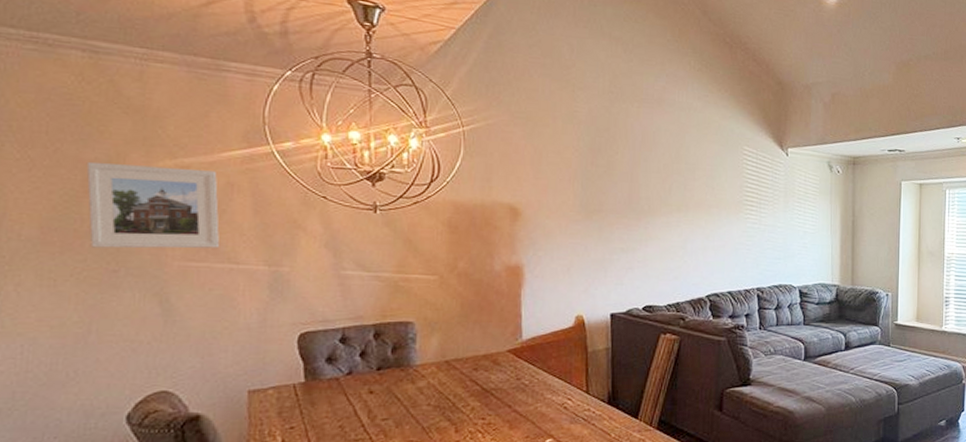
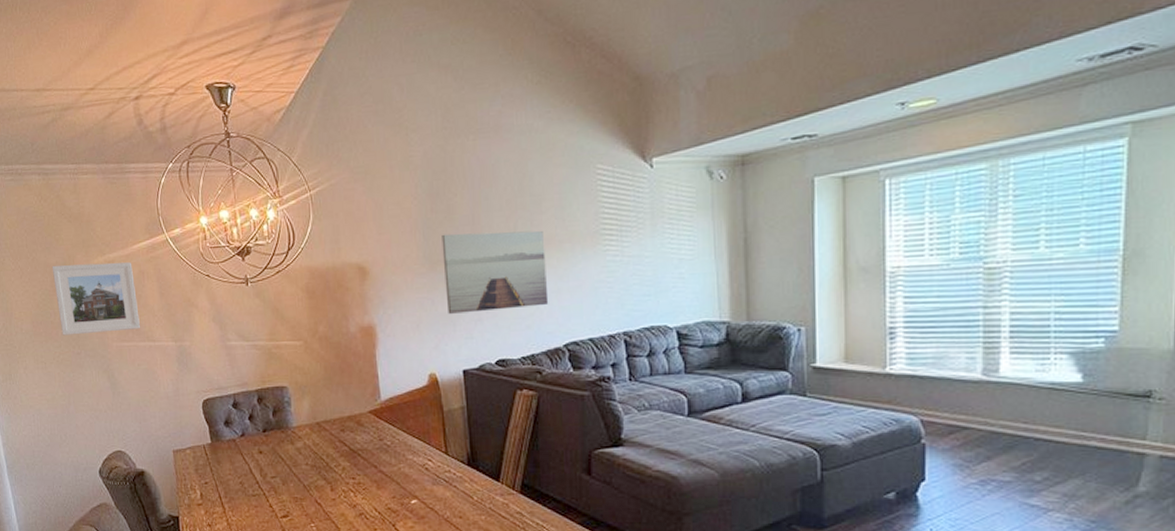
wall art: none [599,186,696,261] -> present [442,230,549,314]

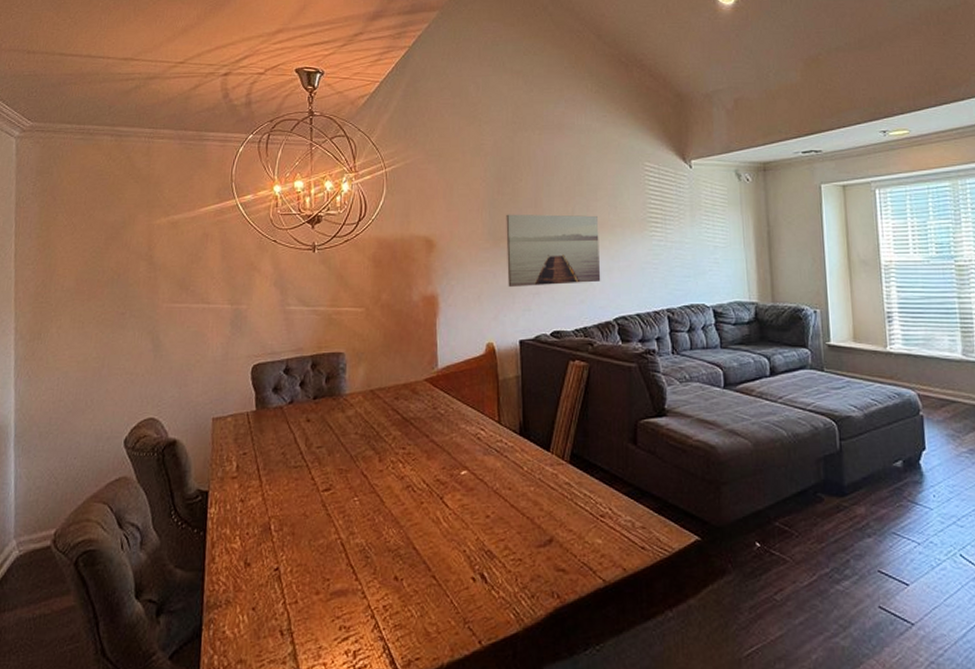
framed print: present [51,262,140,336] -> none [107,223,197,295]

